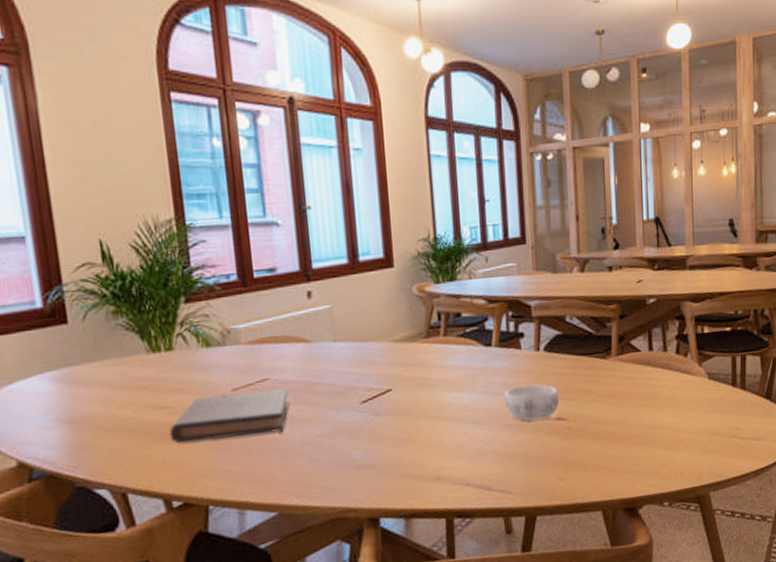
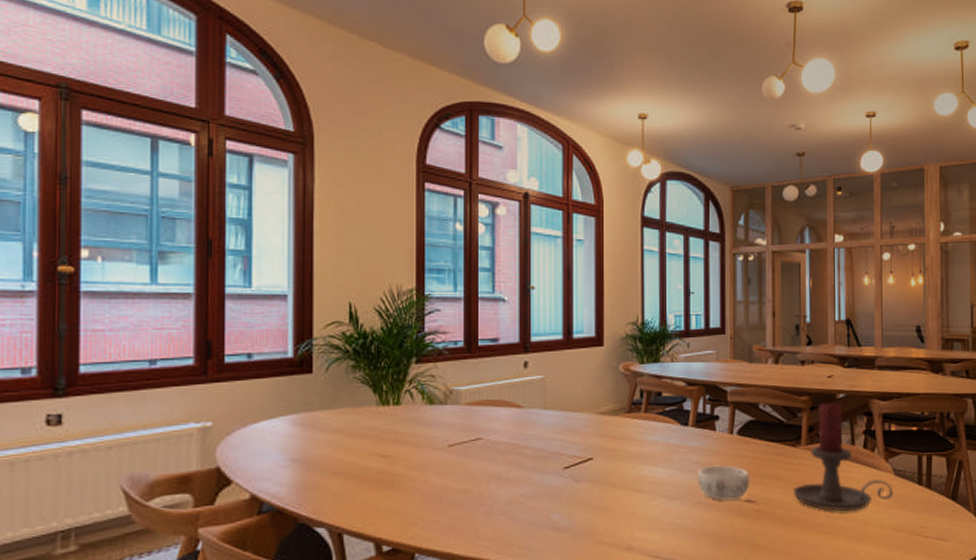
book: present [169,389,290,444] -> none [388,448,499,491]
candle holder: none [605,308,708,422] -> present [793,402,894,512]

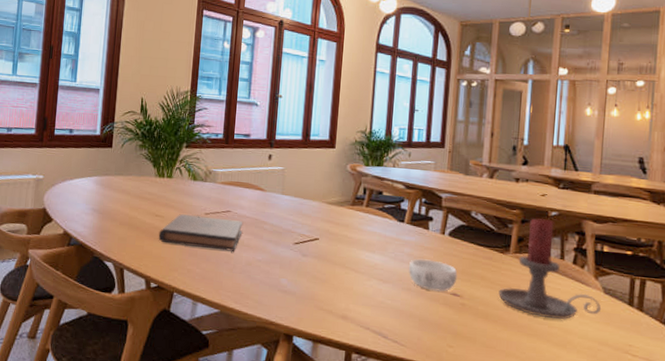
book: none [388,448,499,491] -> present [158,214,244,251]

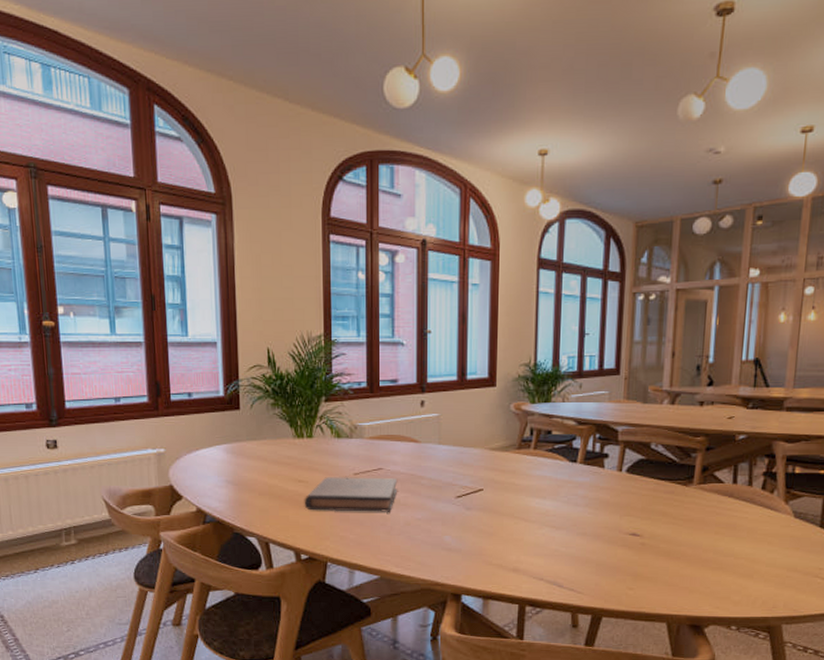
decorative bowl: present [409,258,458,292] -> none [584,500,637,533]
candle holder: present [498,218,602,320] -> none [681,443,791,550]

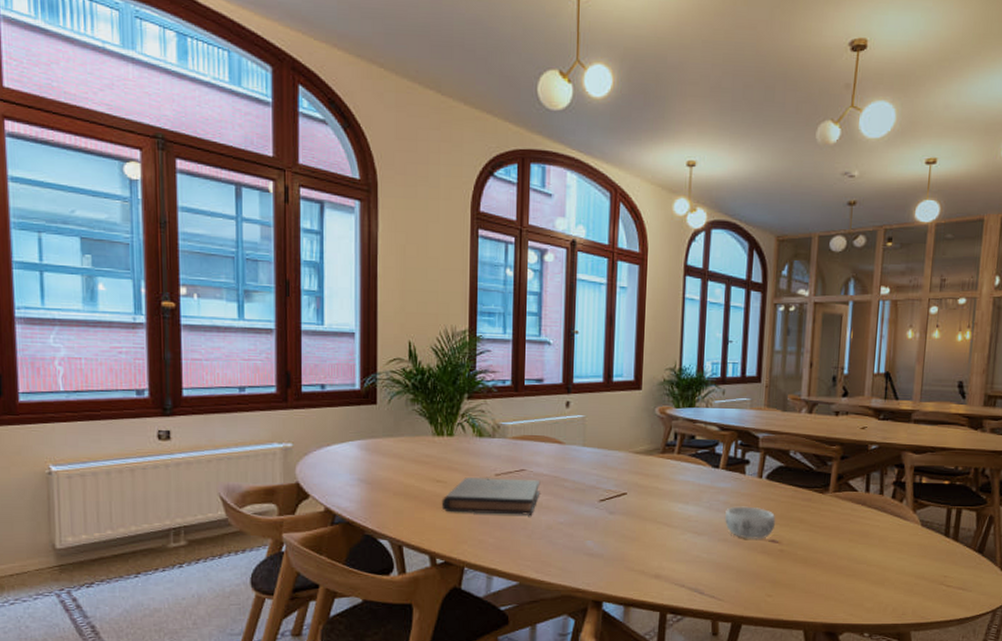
decorative bowl: none [584,500,637,533] -> present [725,506,776,539]

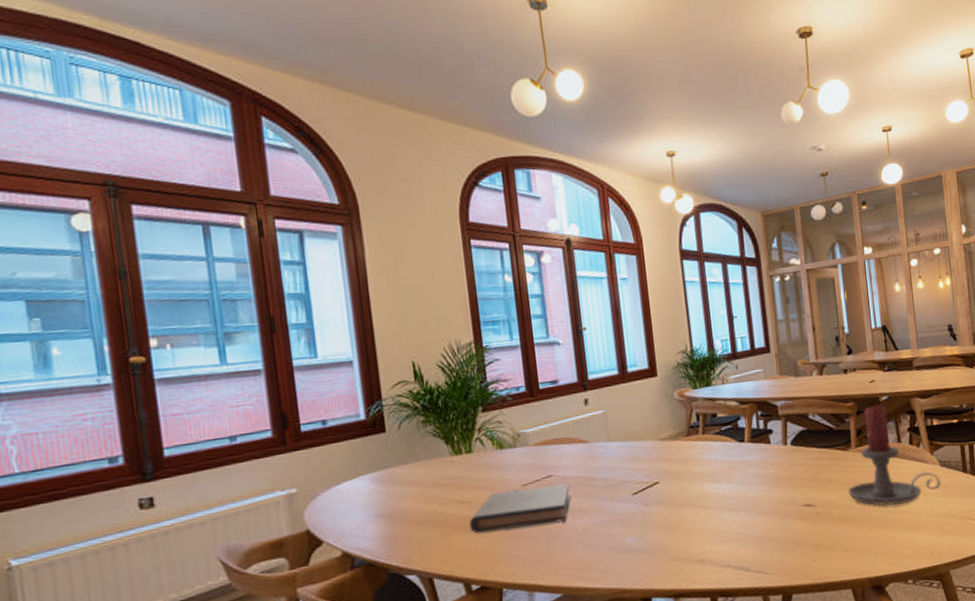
decorative bowl: present [725,506,776,539] -> none [758,474,808,508]
candle holder: none [818,452,919,557] -> present [848,405,941,506]

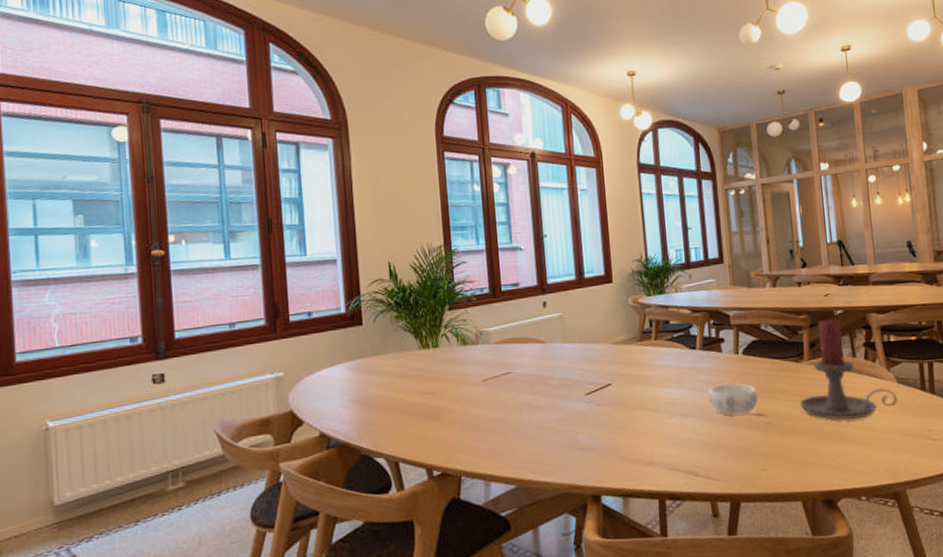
book: present [469,483,571,534] -> none [433,381,528,423]
decorative bowl: none [758,474,808,508] -> present [708,383,758,416]

